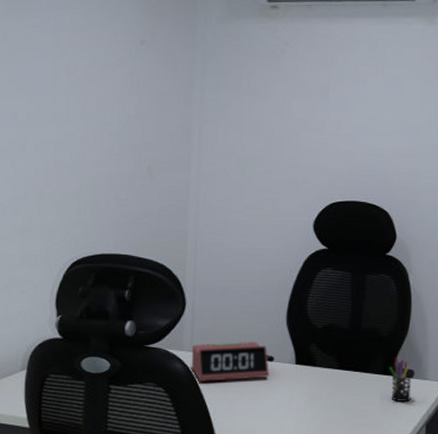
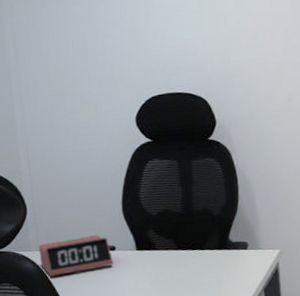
pen holder: present [389,358,411,402] -> none [224,233,247,272]

